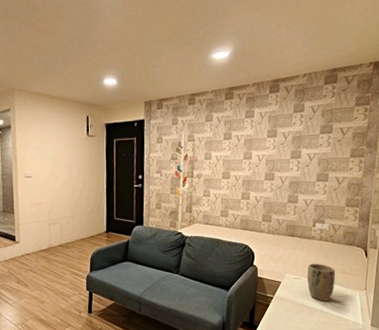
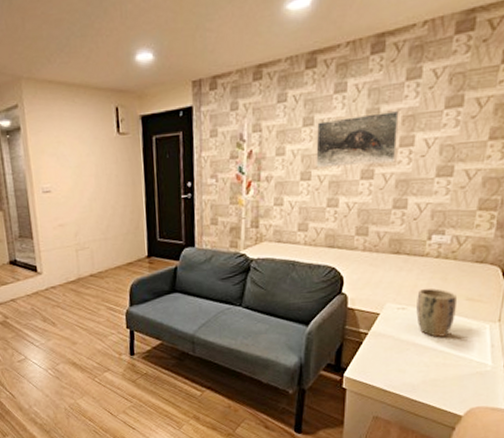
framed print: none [233,132,290,170] -> present [316,110,399,168]

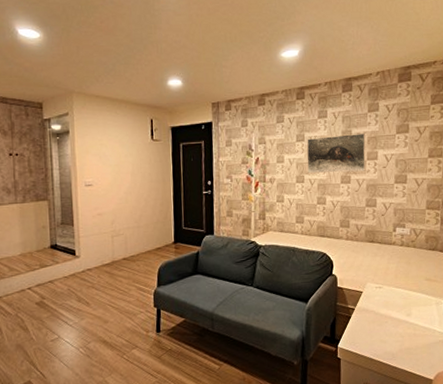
plant pot: present [416,288,458,337] -> none [389,270,420,311]

